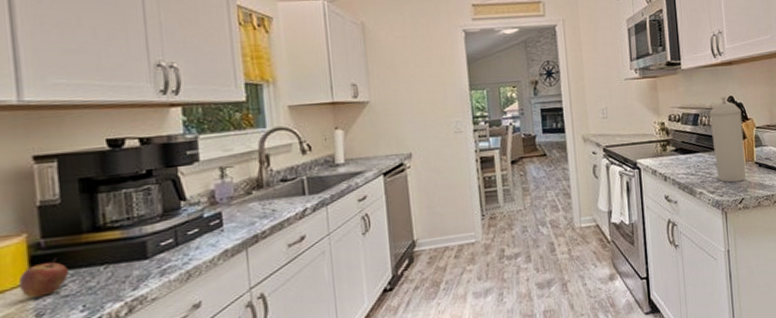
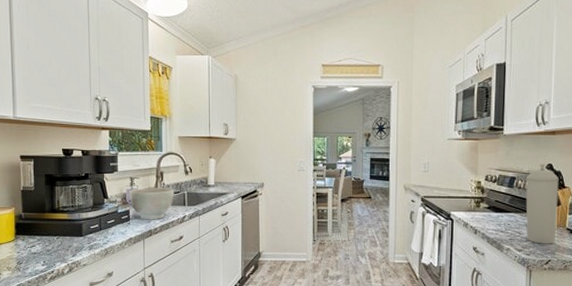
fruit: present [18,257,70,298] -> none [9,226,37,251]
bowl: none [219,174,288,223] -> present [129,188,174,220]

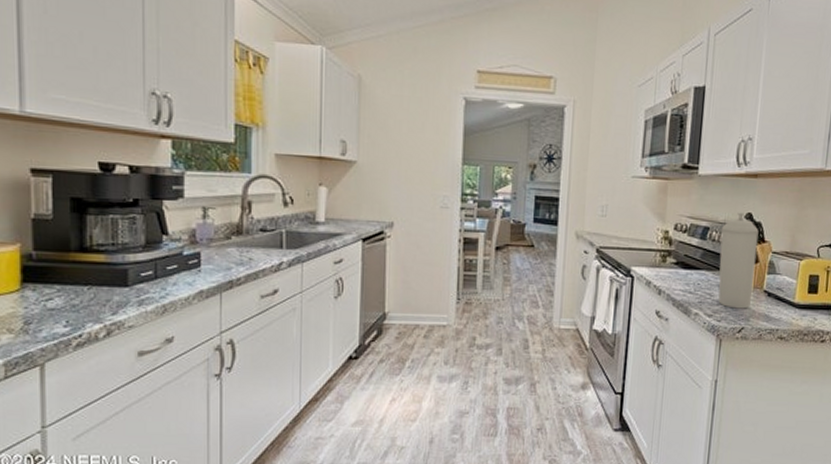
bowl: present [129,188,174,220] -> none [201,222,267,267]

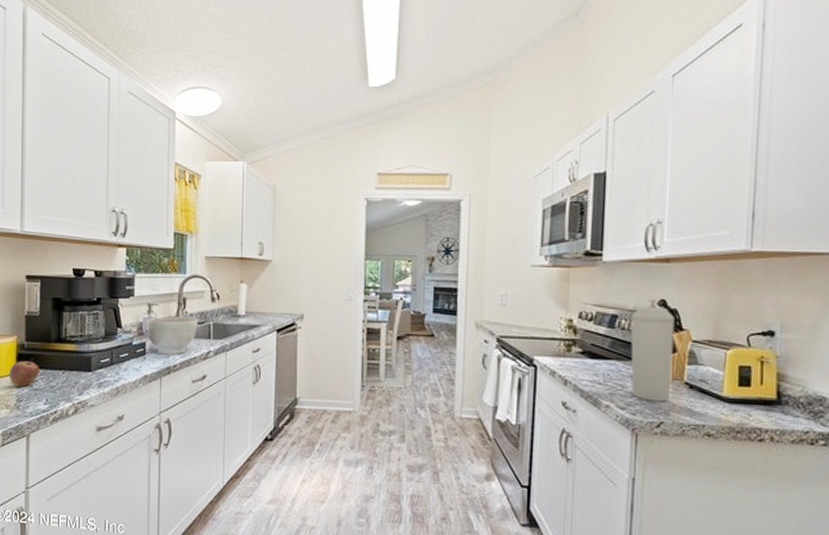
fruit: none [10,271,57,306] -> present [9,358,40,387]
bowl: none [201,222,267,267] -> present [146,316,198,355]

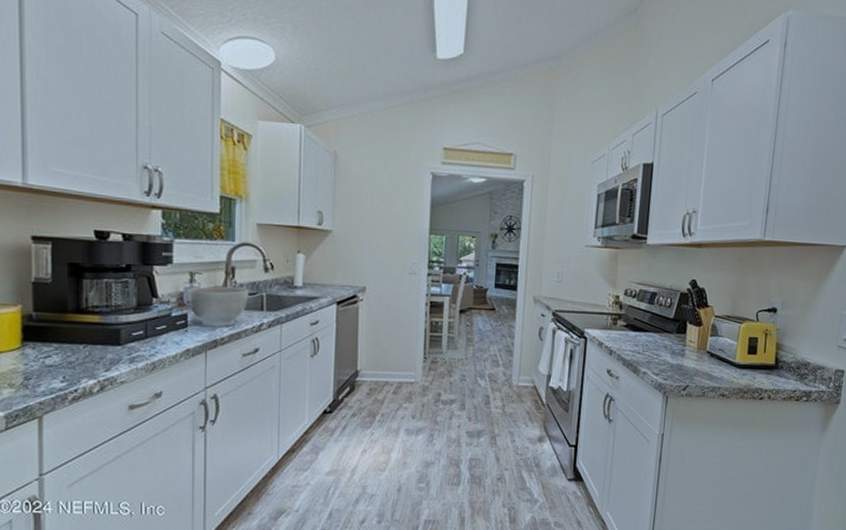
fruit: present [9,358,40,387] -> none [12,330,54,363]
canister: present [630,299,675,402] -> none [665,279,703,368]

